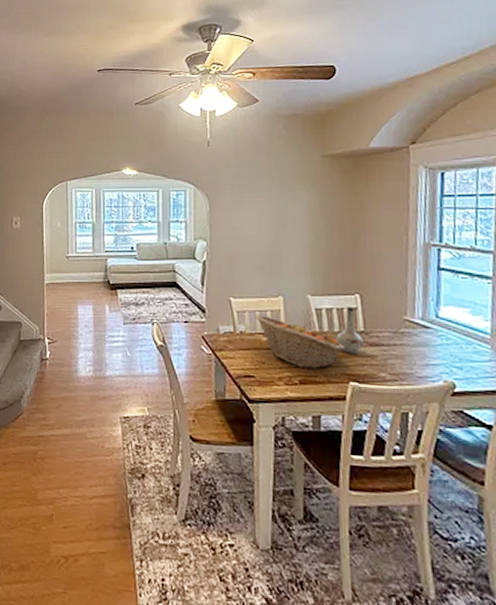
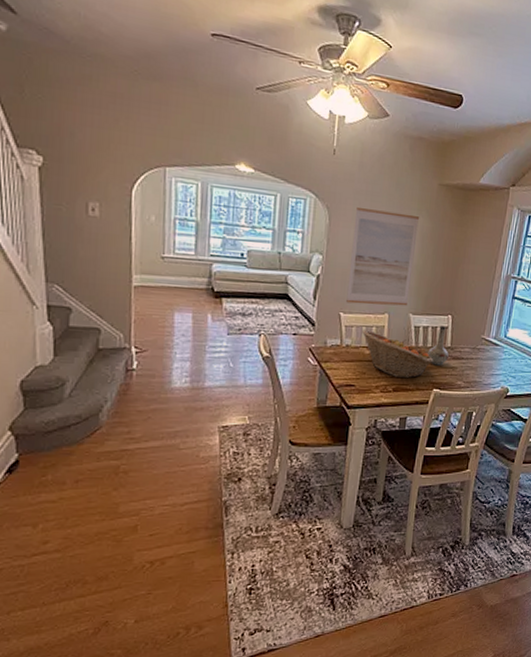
wall art: none [235,190,305,288] -> present [346,206,420,306]

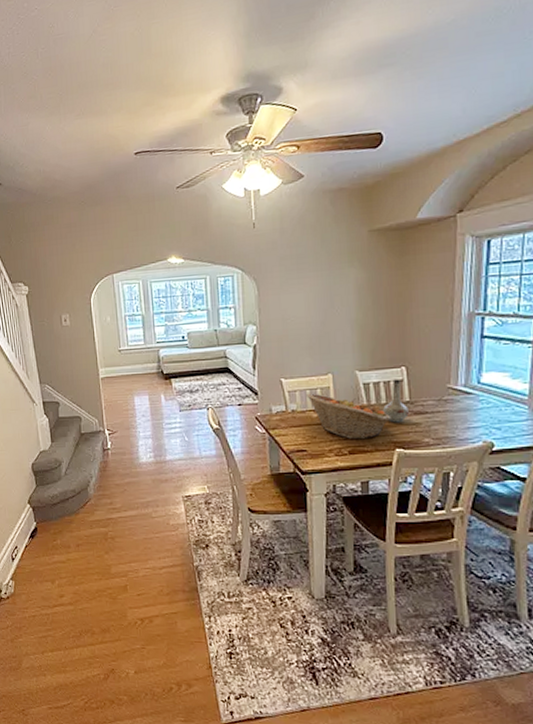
wall art: present [346,206,420,306] -> none [283,268,353,369]

